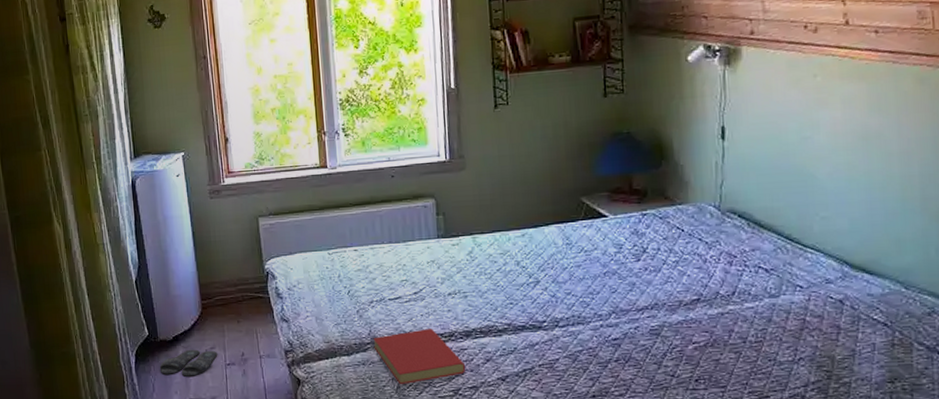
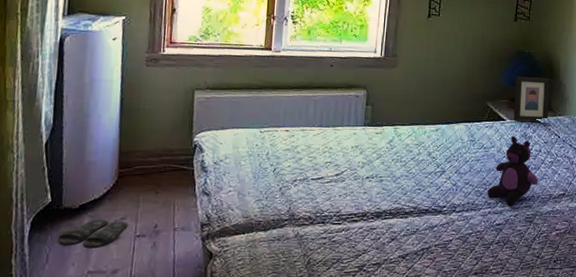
book: present [373,328,466,385] -> none [290,208,373,261]
stuffed animal: none [596,234,662,317] -> present [487,135,539,206]
picture frame: none [614,160,665,216] -> present [513,76,550,123]

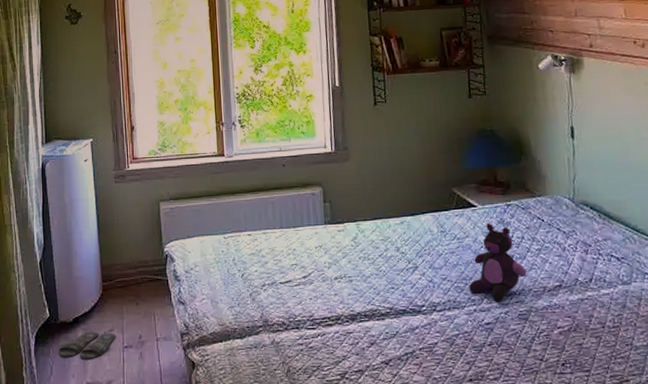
picture frame: present [513,76,550,123] -> none [480,155,527,207]

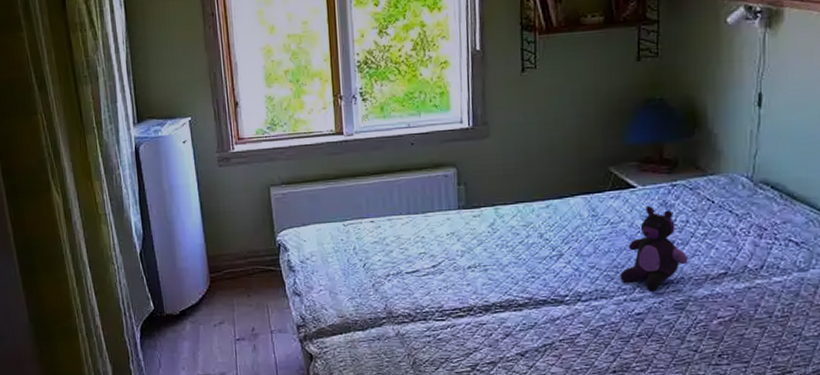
slippers: present [58,331,116,359] -> none [166,324,227,352]

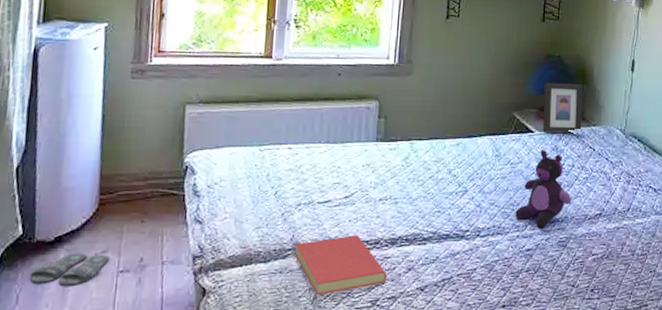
slippers: none [166,324,227,352] -> present [30,253,110,286]
book: none [389,303,484,361] -> present [294,235,387,296]
picture frame: none [645,128,696,187] -> present [542,82,583,134]

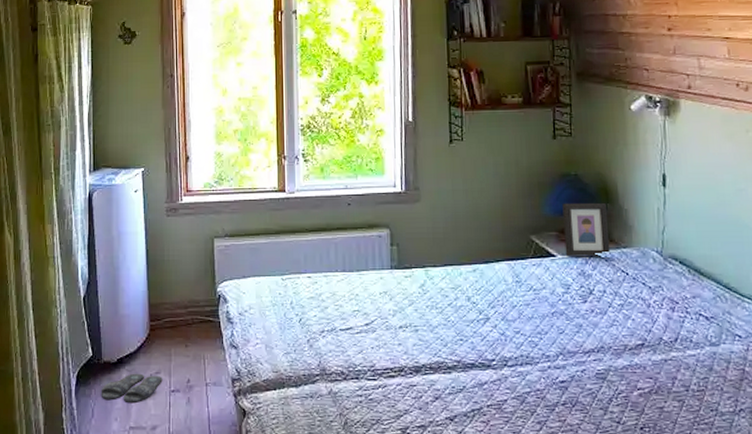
book: present [294,235,387,296] -> none [322,362,415,421]
stuffed animal: present [515,149,572,229] -> none [544,274,607,359]

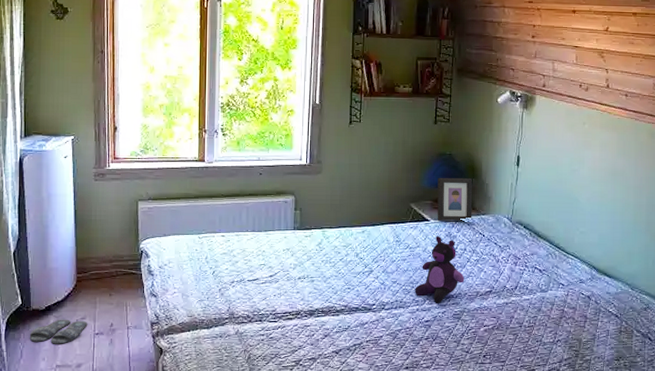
stuffed animal: none [544,274,607,359] -> present [415,235,465,303]

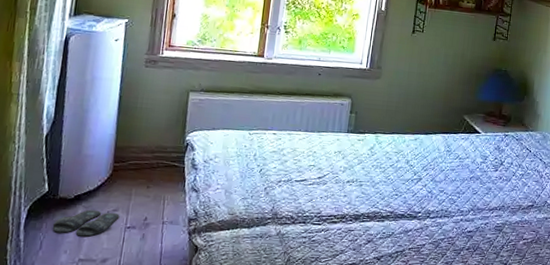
stuffed animal: present [415,235,465,303] -> none [460,148,509,215]
picture frame: present [437,177,473,222] -> none [488,92,524,137]

